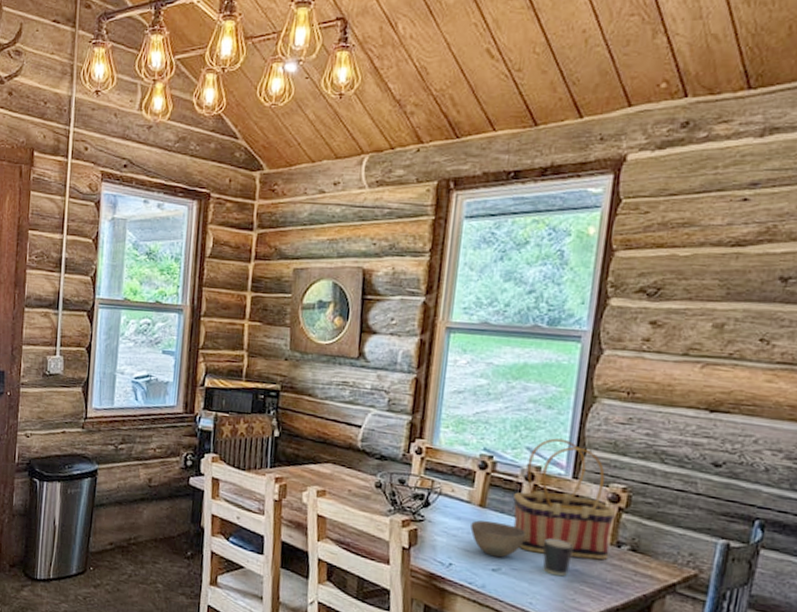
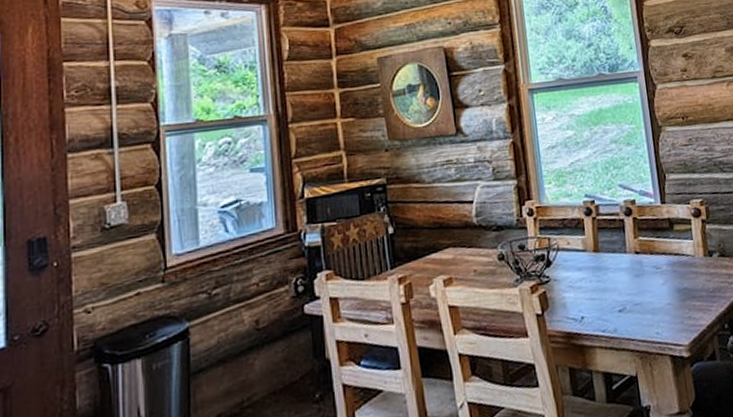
bowl: present [470,520,527,558] -> none [591,262,639,298]
basket: present [513,438,617,560] -> none [619,170,706,284]
mug: present [542,538,574,577] -> none [653,263,680,300]

